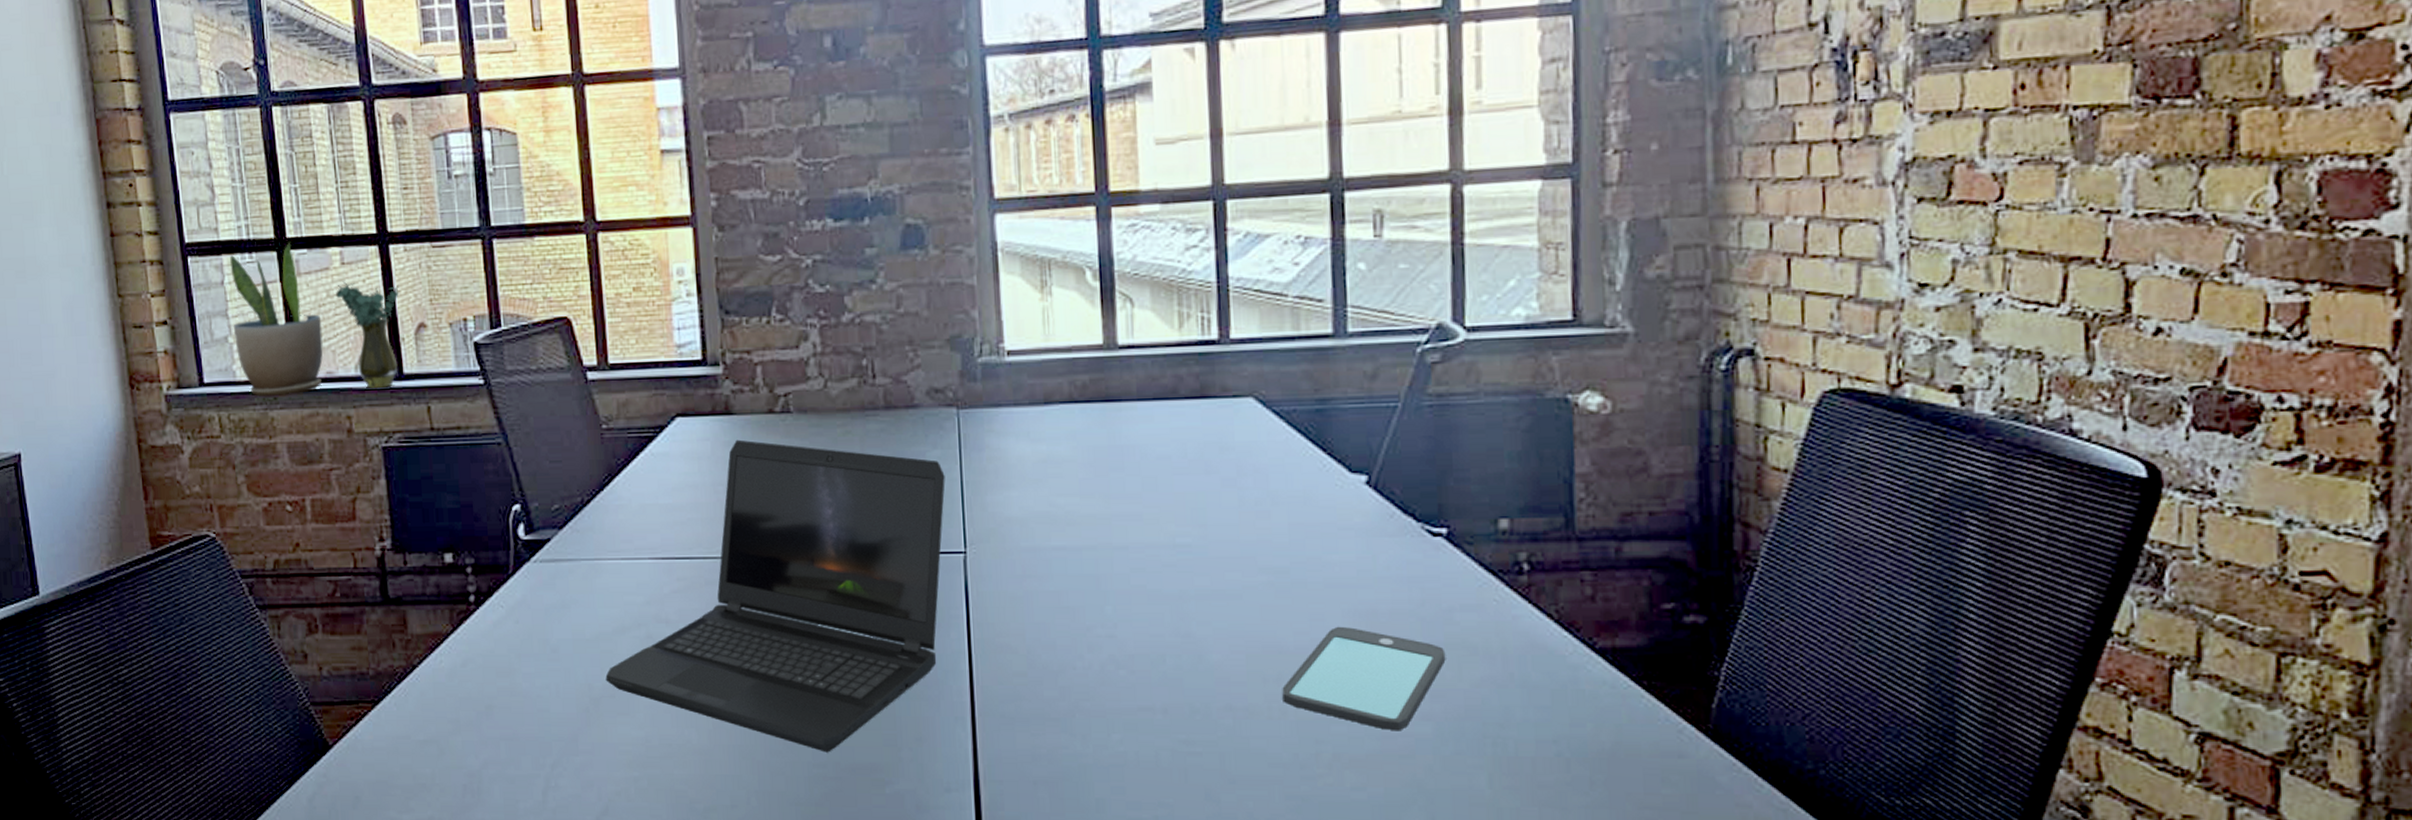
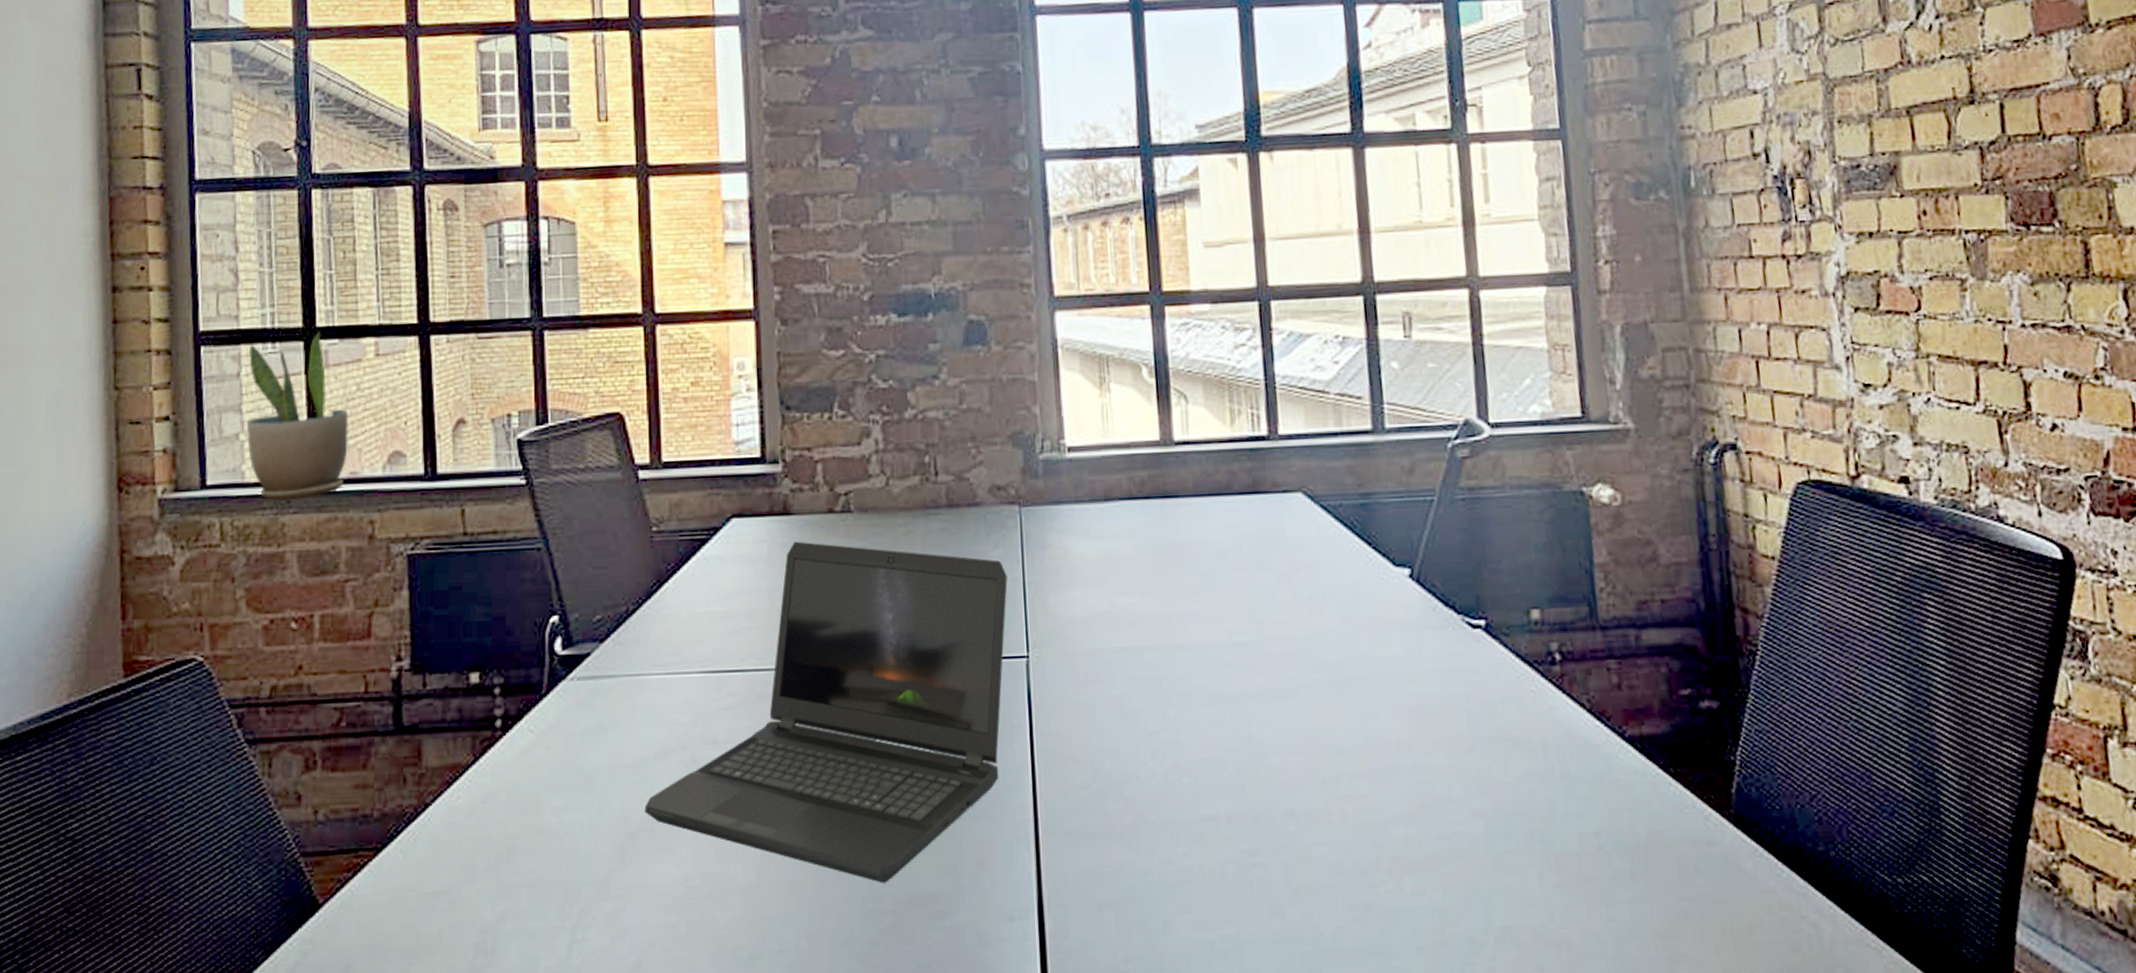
vase: present [335,281,399,388] -> none [366,374,438,490]
tablet: present [1282,626,1446,731] -> none [1341,723,1492,831]

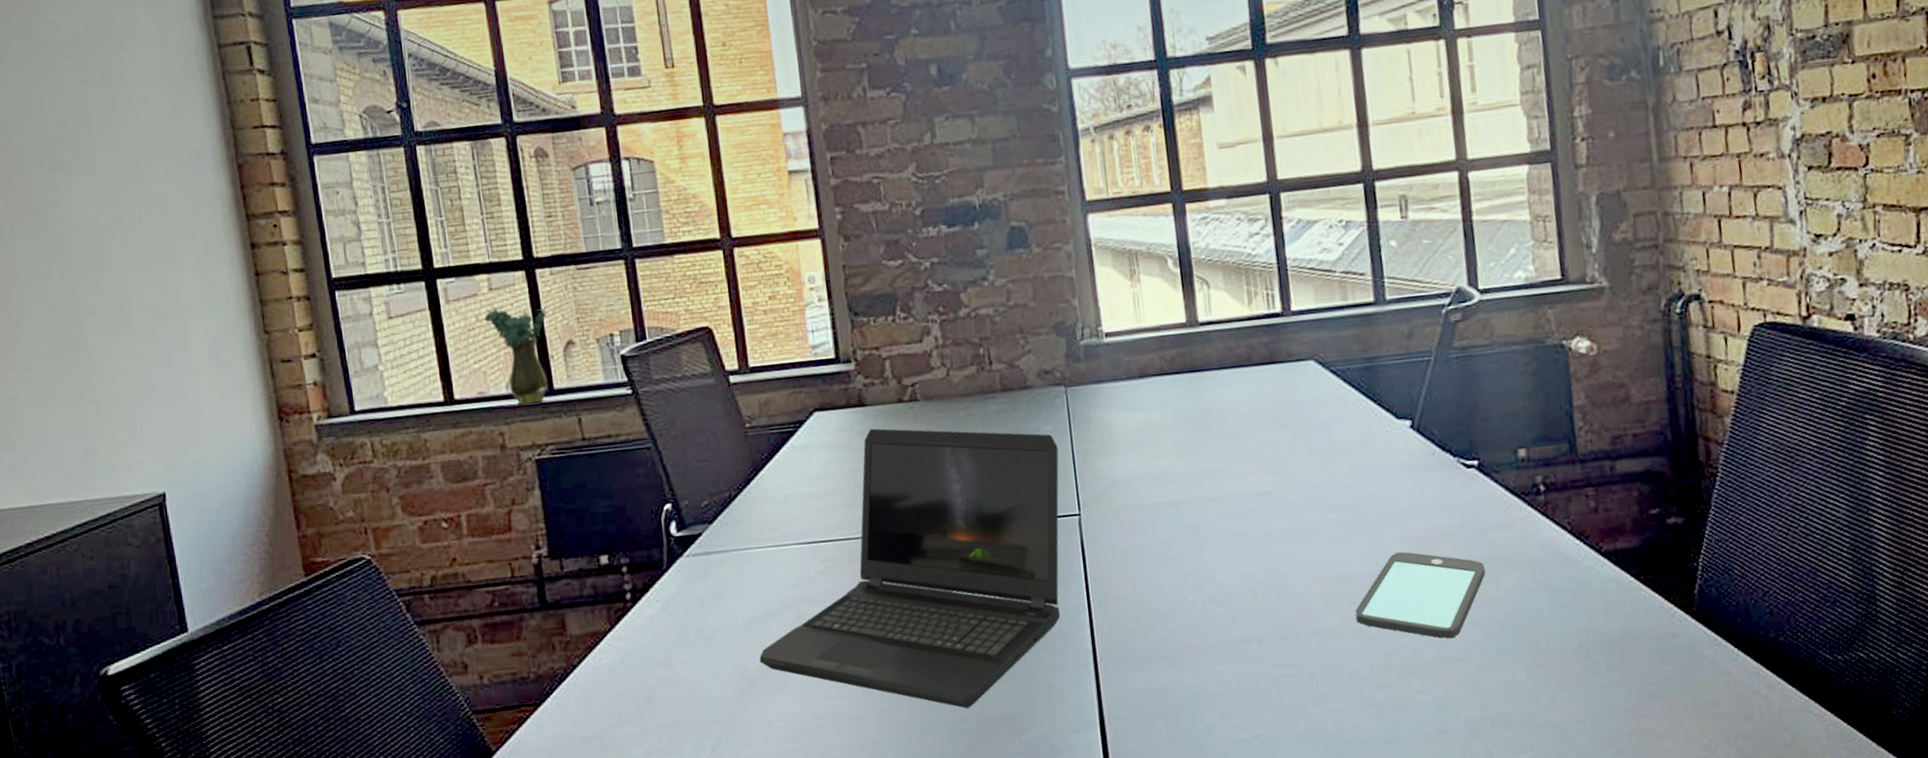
potted plant: present [246,331,349,501] -> none [378,272,475,421]
vase: none [366,374,438,490] -> present [484,306,548,405]
tablet: none [1341,723,1492,831] -> present [1355,552,1486,639]

